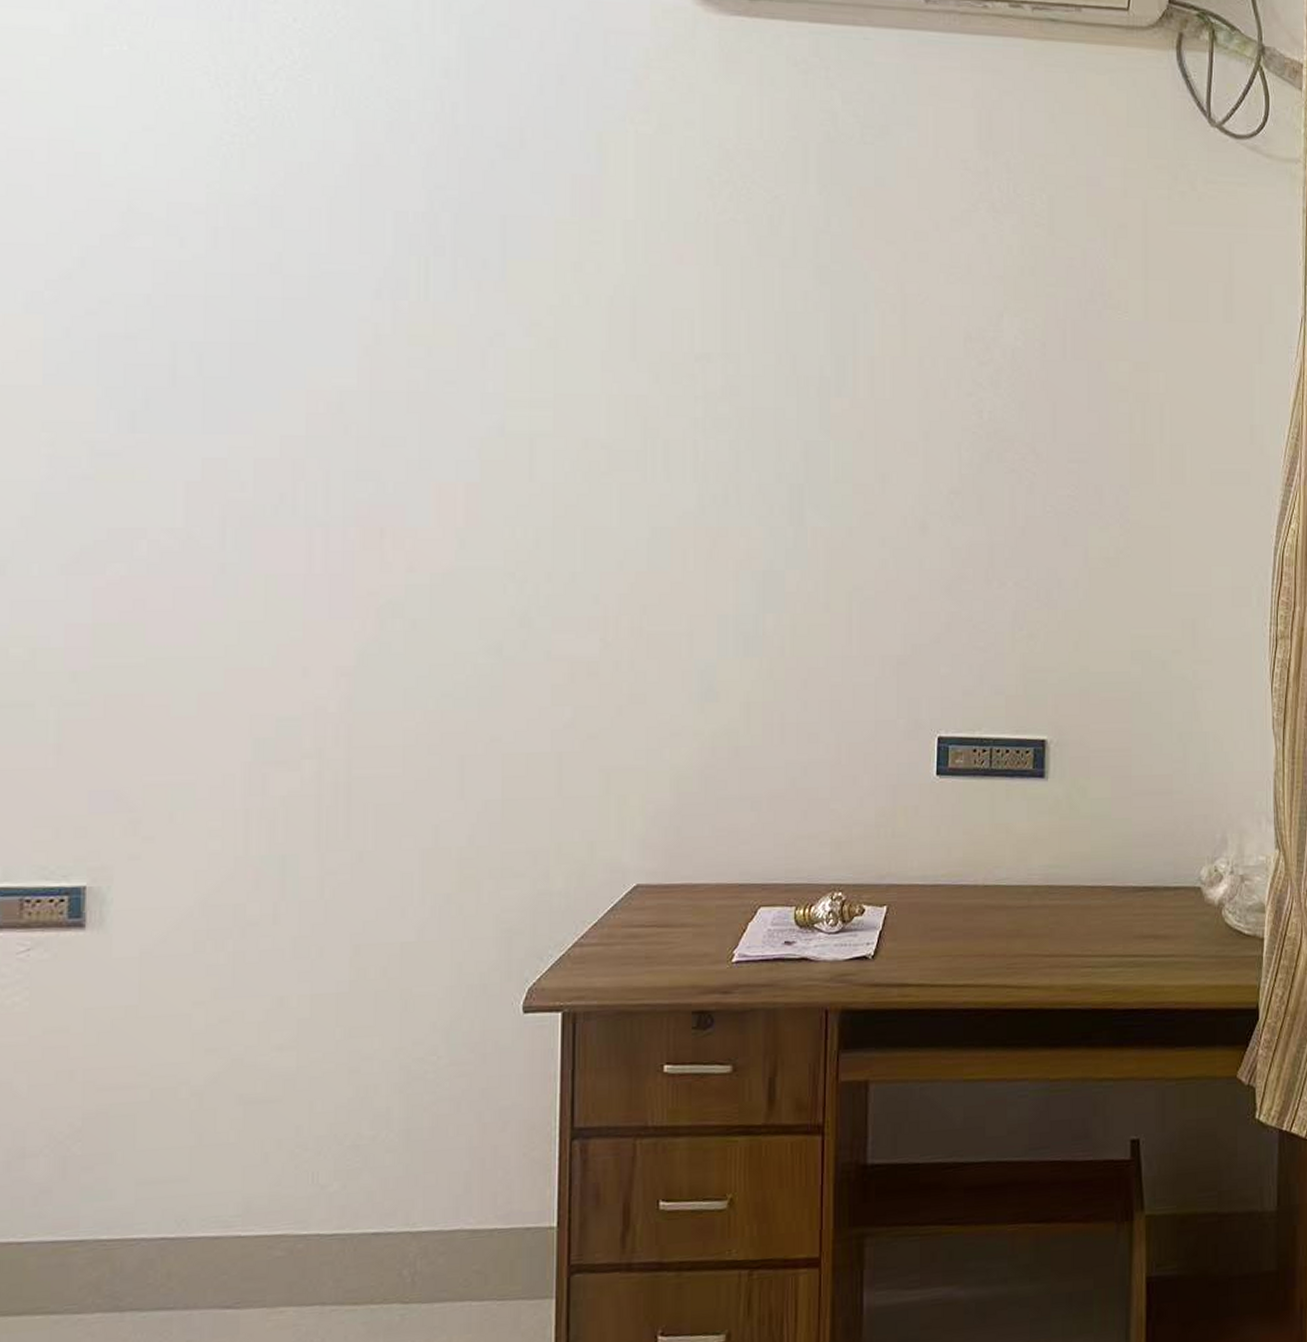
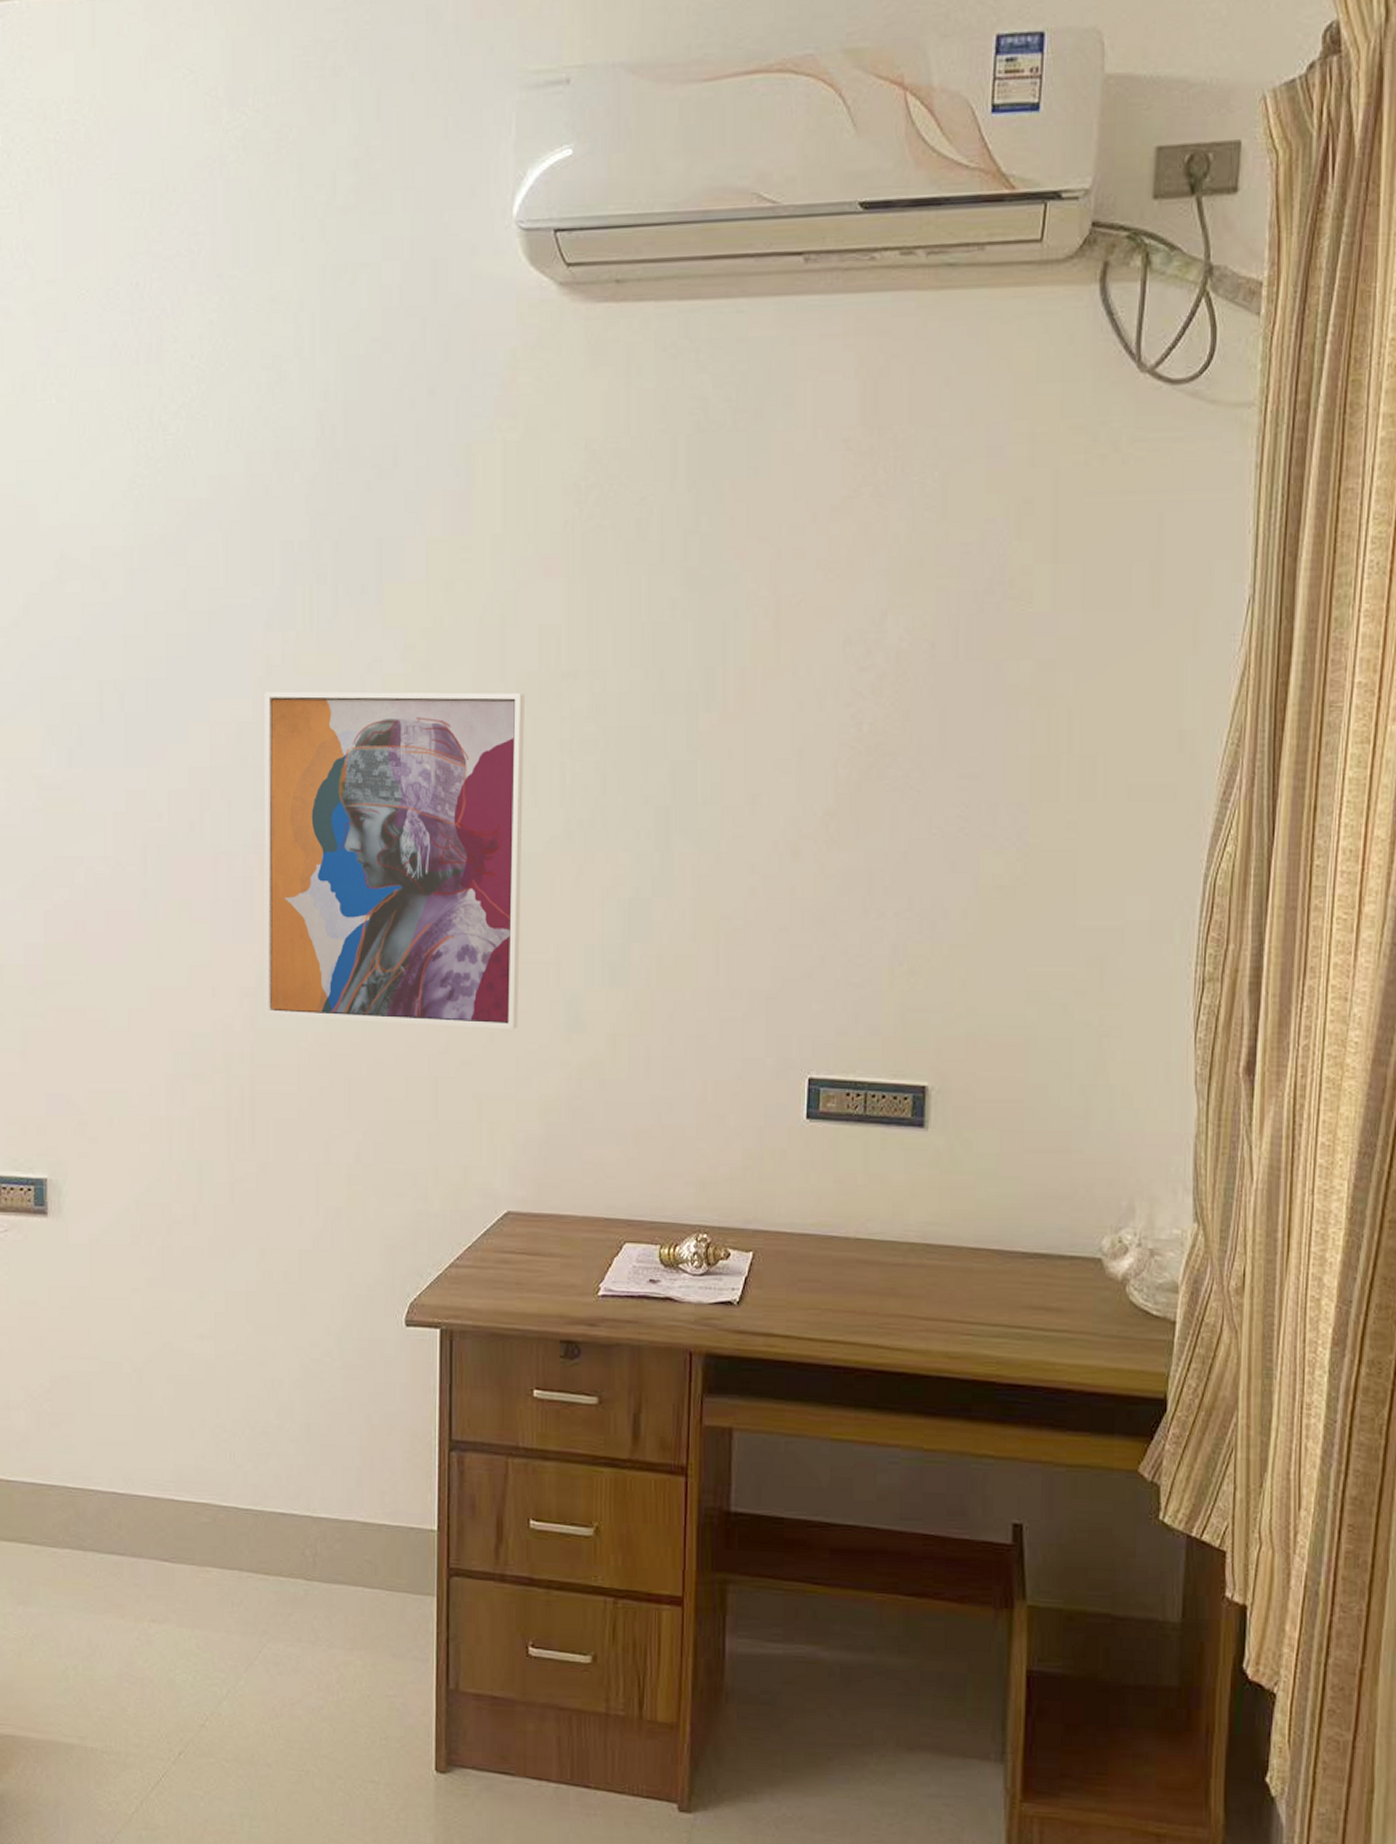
wall art: none [364,361,657,702] -> present [263,691,525,1030]

